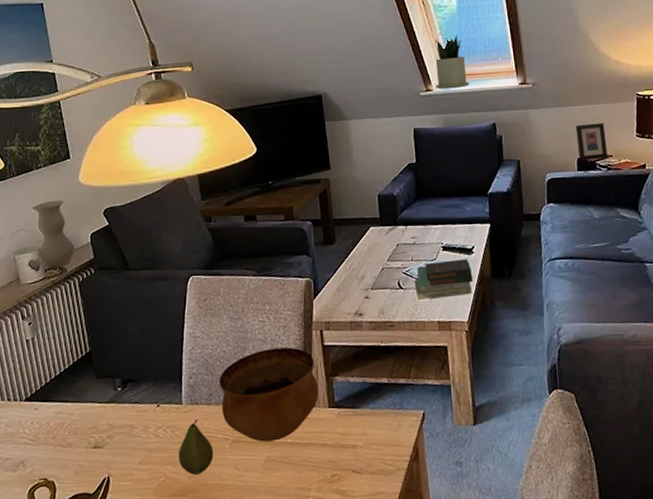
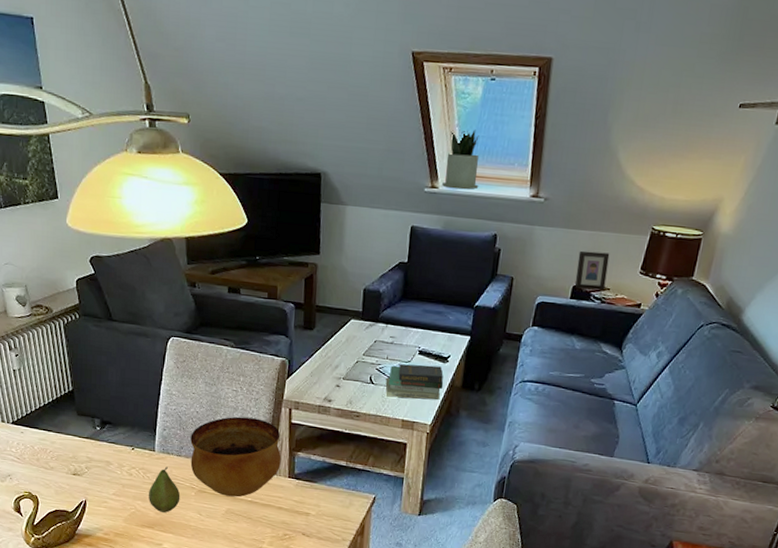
vase: present [31,200,76,269] -> none [18,239,61,308]

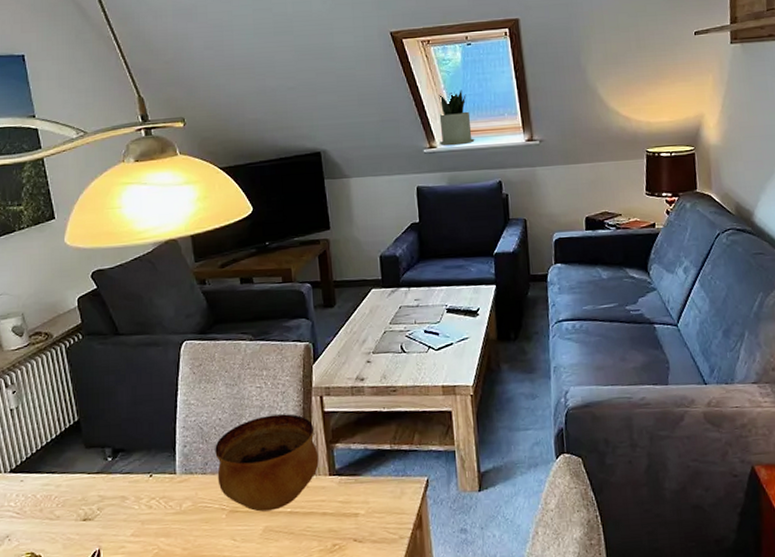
fruit: present [149,467,181,513] -> none [173,489,210,546]
books: present [385,364,444,400] -> none [417,321,479,364]
picture frame: present [575,251,610,291] -> none [583,181,617,219]

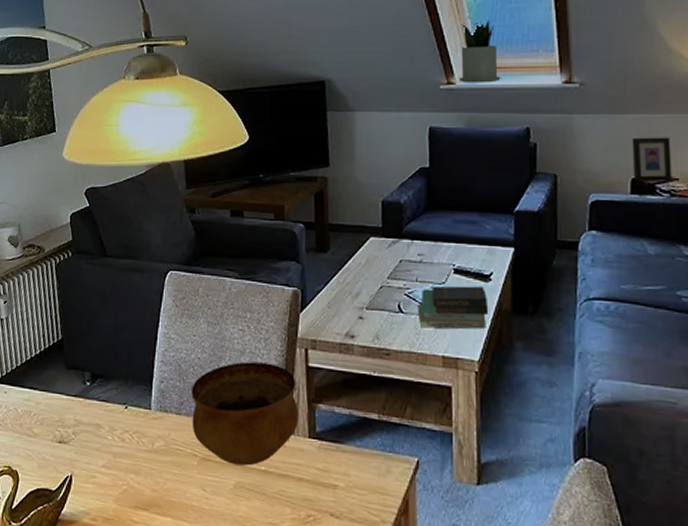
books: none [417,321,479,364] -> present [417,285,489,329]
picture frame: none [583,181,617,219] -> present [631,137,672,181]

